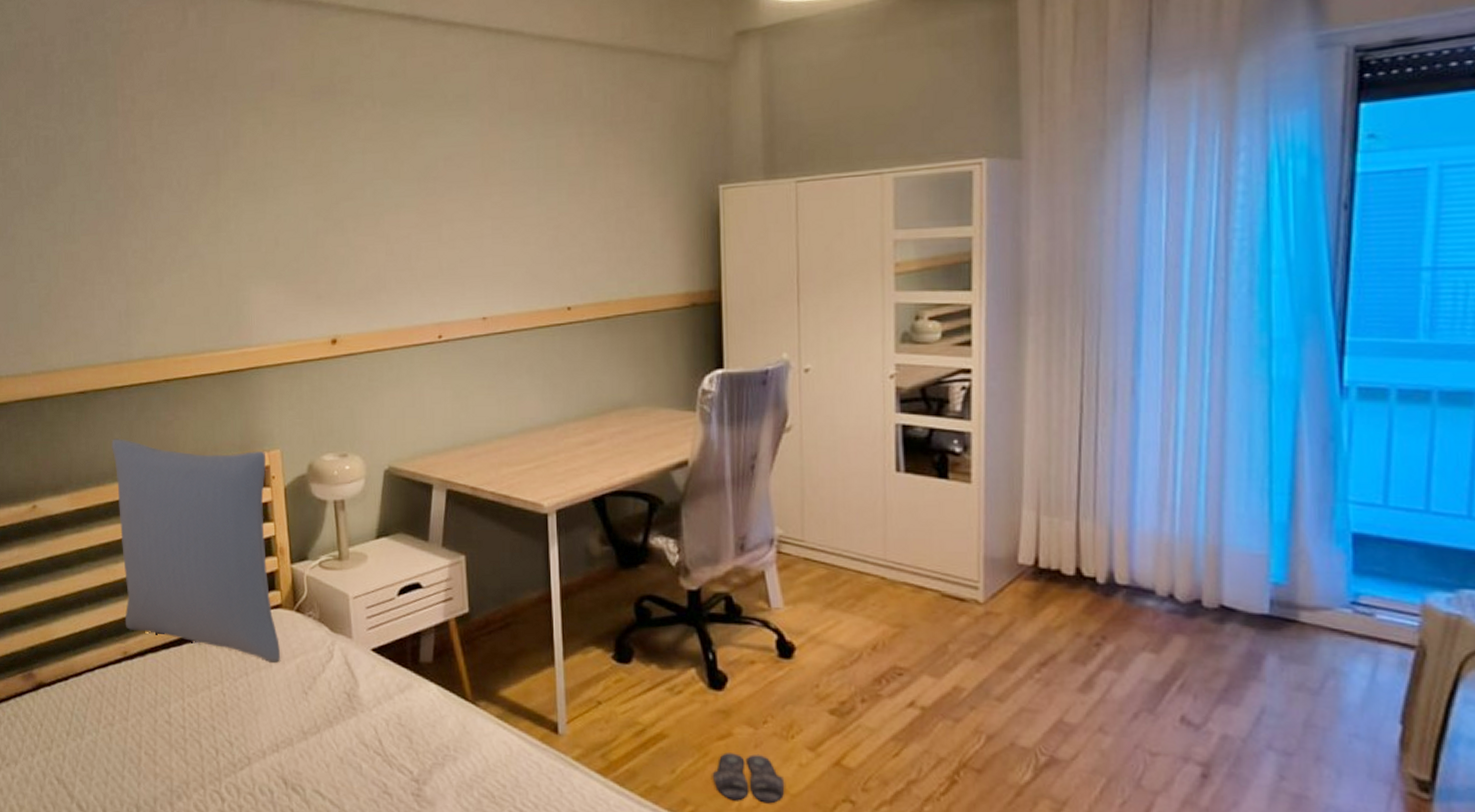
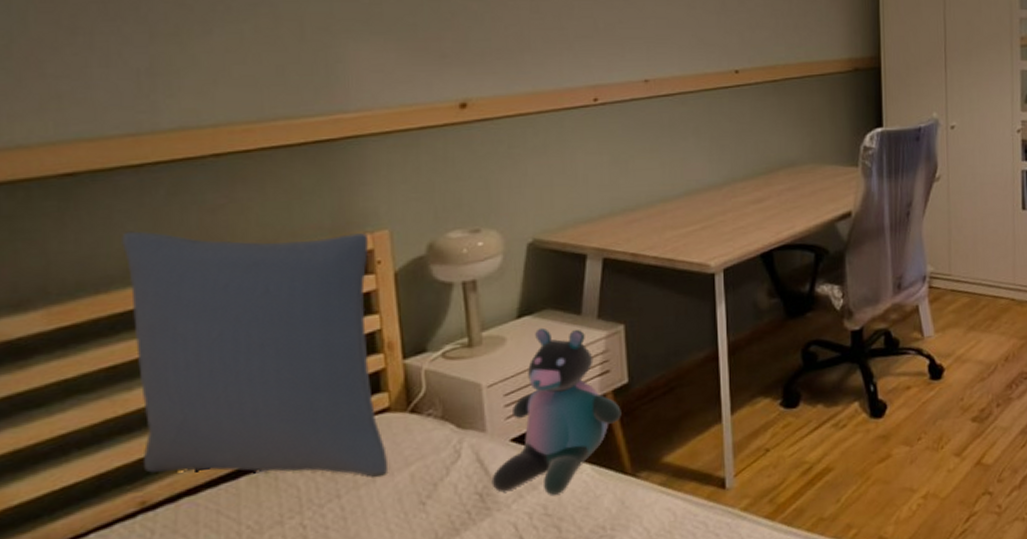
stuffed toy: none [357,549,463,707] -> present [491,327,622,495]
slippers: present [712,753,785,804] -> none [873,468,936,516]

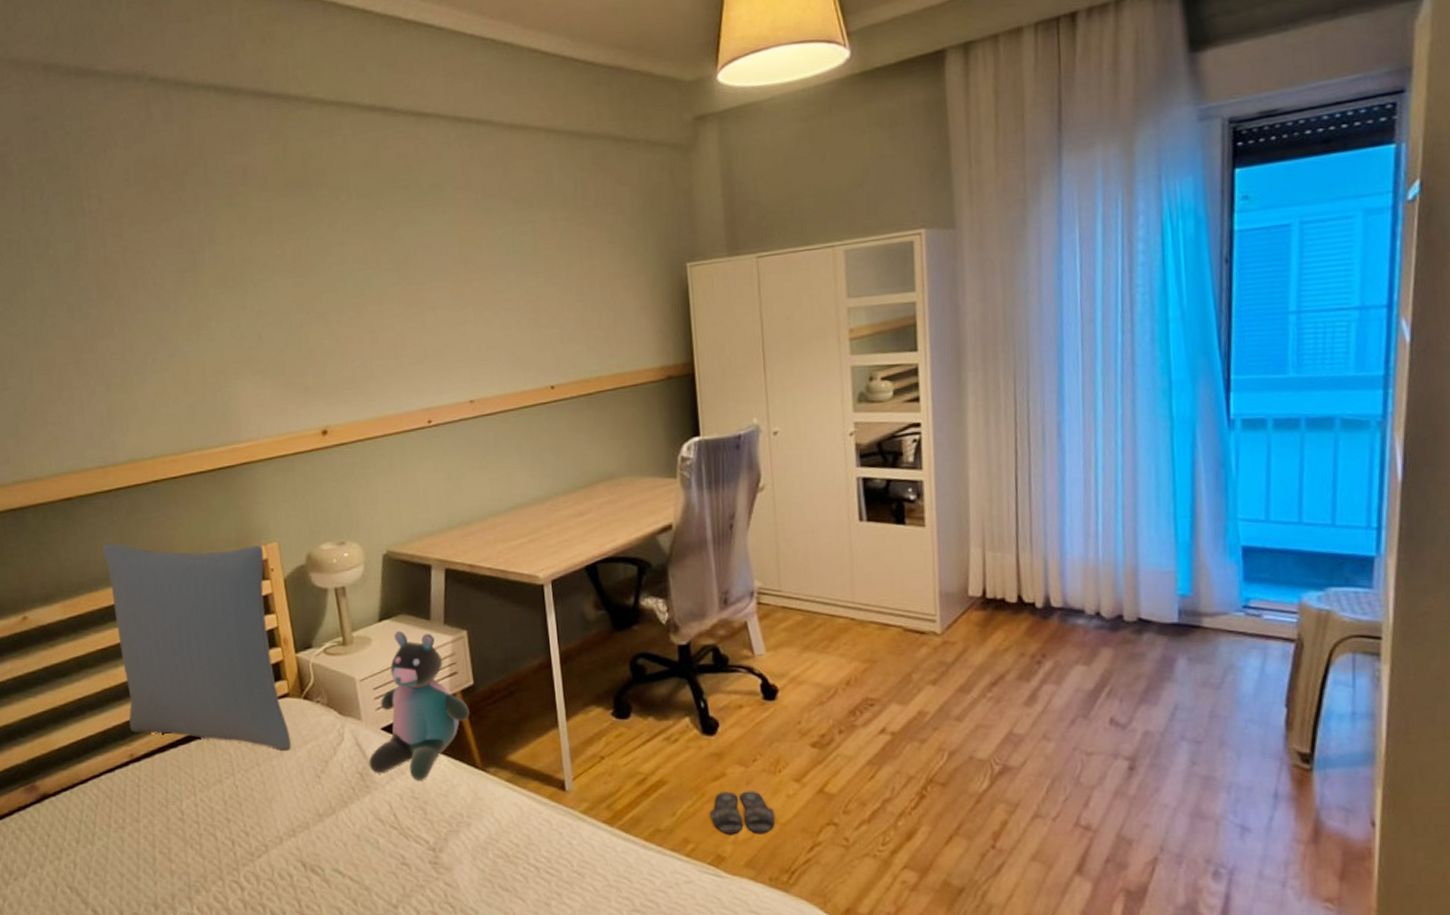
slippers: none [873,468,936,516] -> present [709,789,776,835]

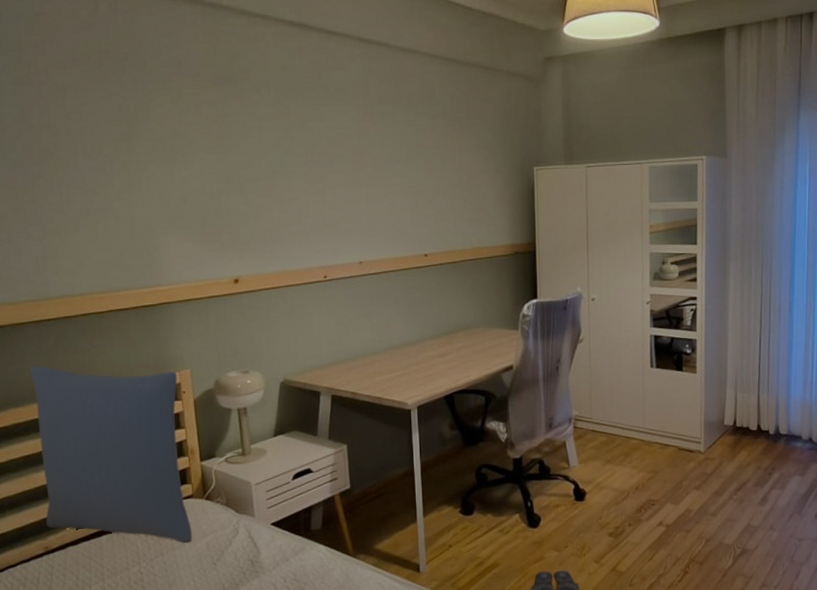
stuffed toy: present [368,630,470,781] -> none [259,444,346,566]

